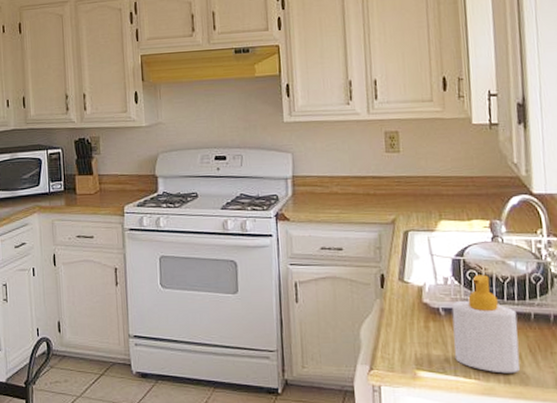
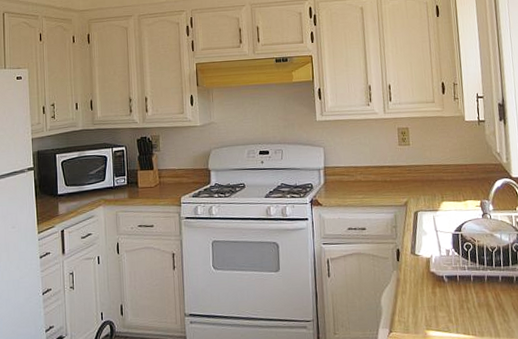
soap bottle: present [451,275,520,374] -> none [453,246,507,329]

